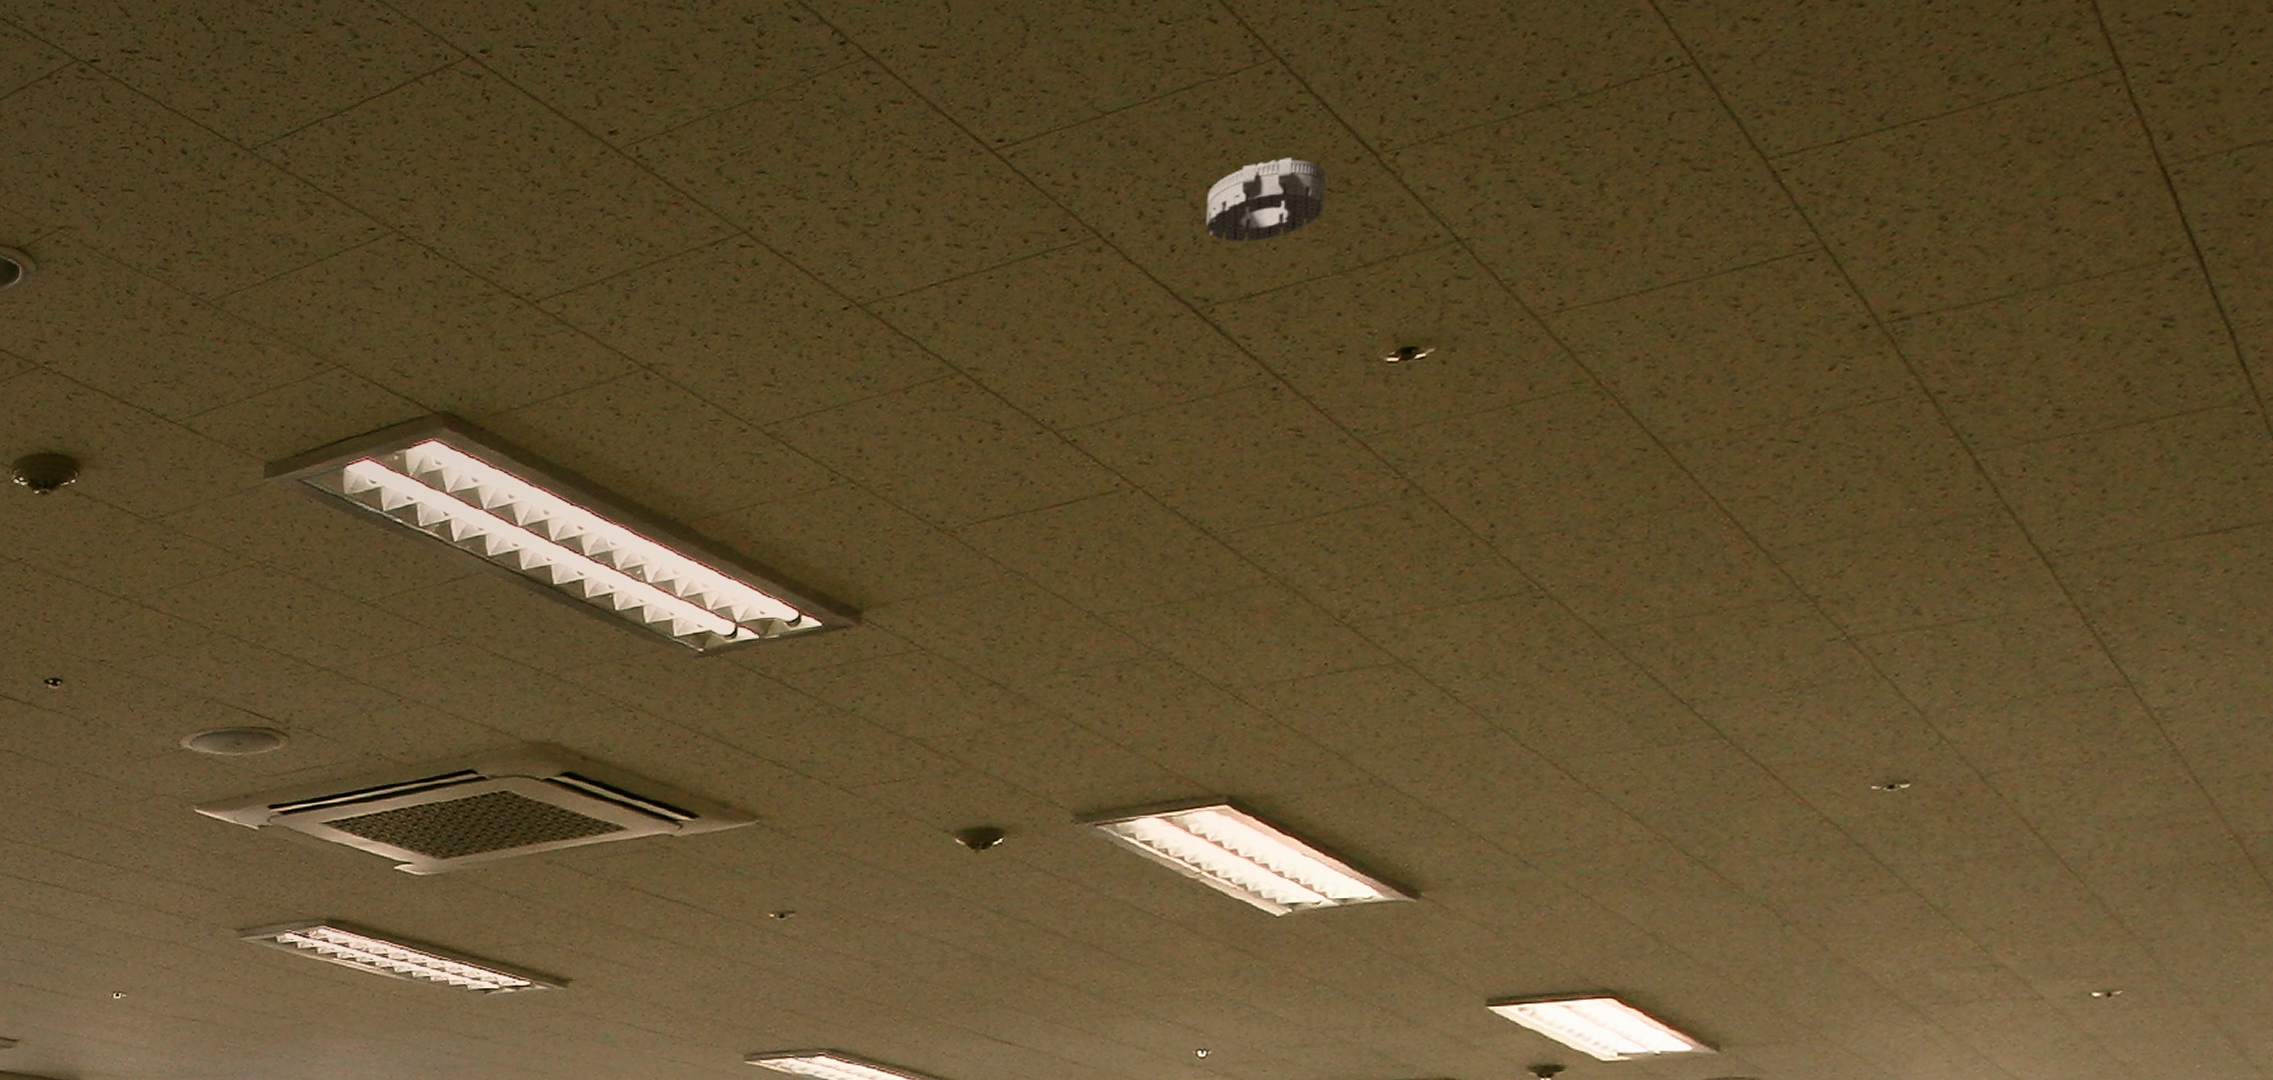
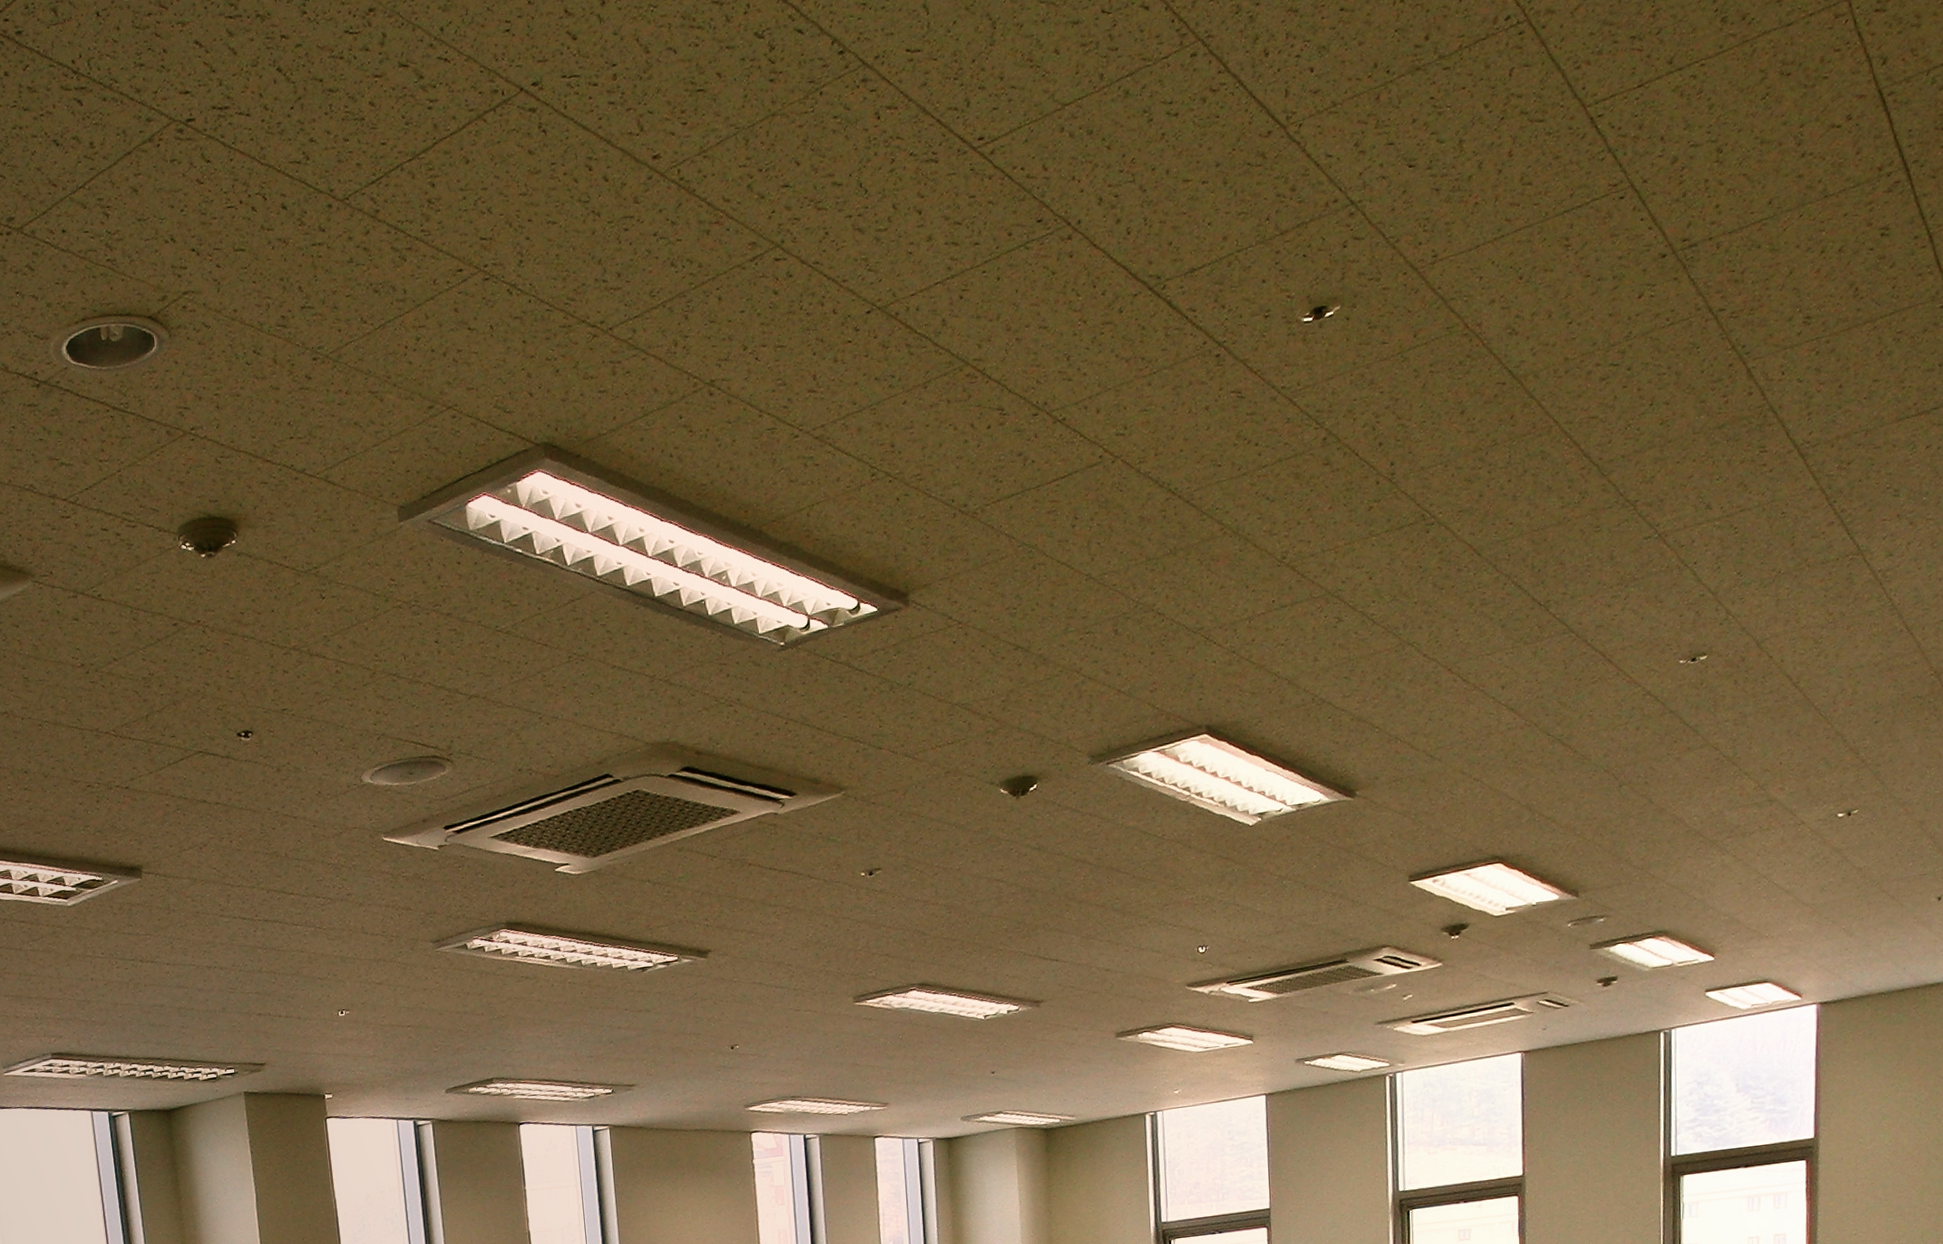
smoke detector: present [1206,157,1327,243] -> none [1152,136,1247,221]

